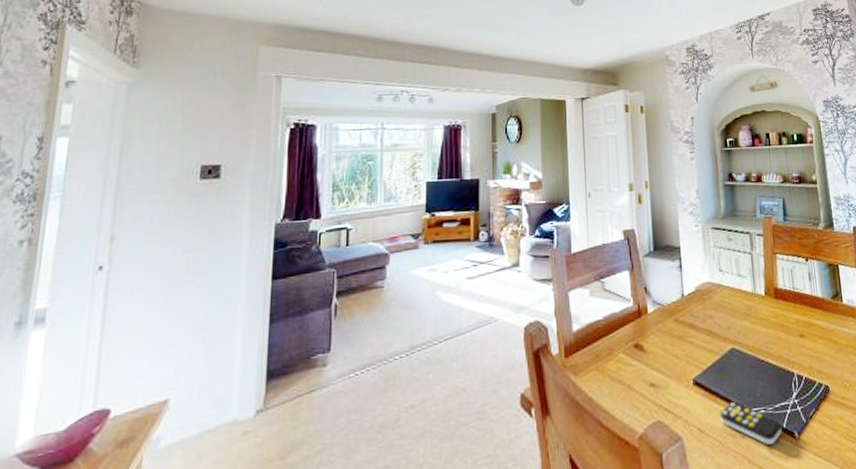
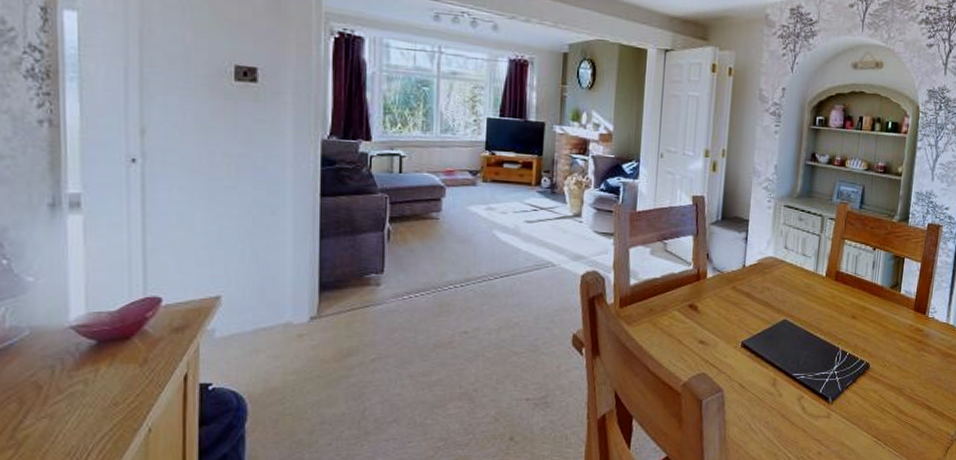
remote control: present [719,402,782,446] -> none [761,366,818,406]

